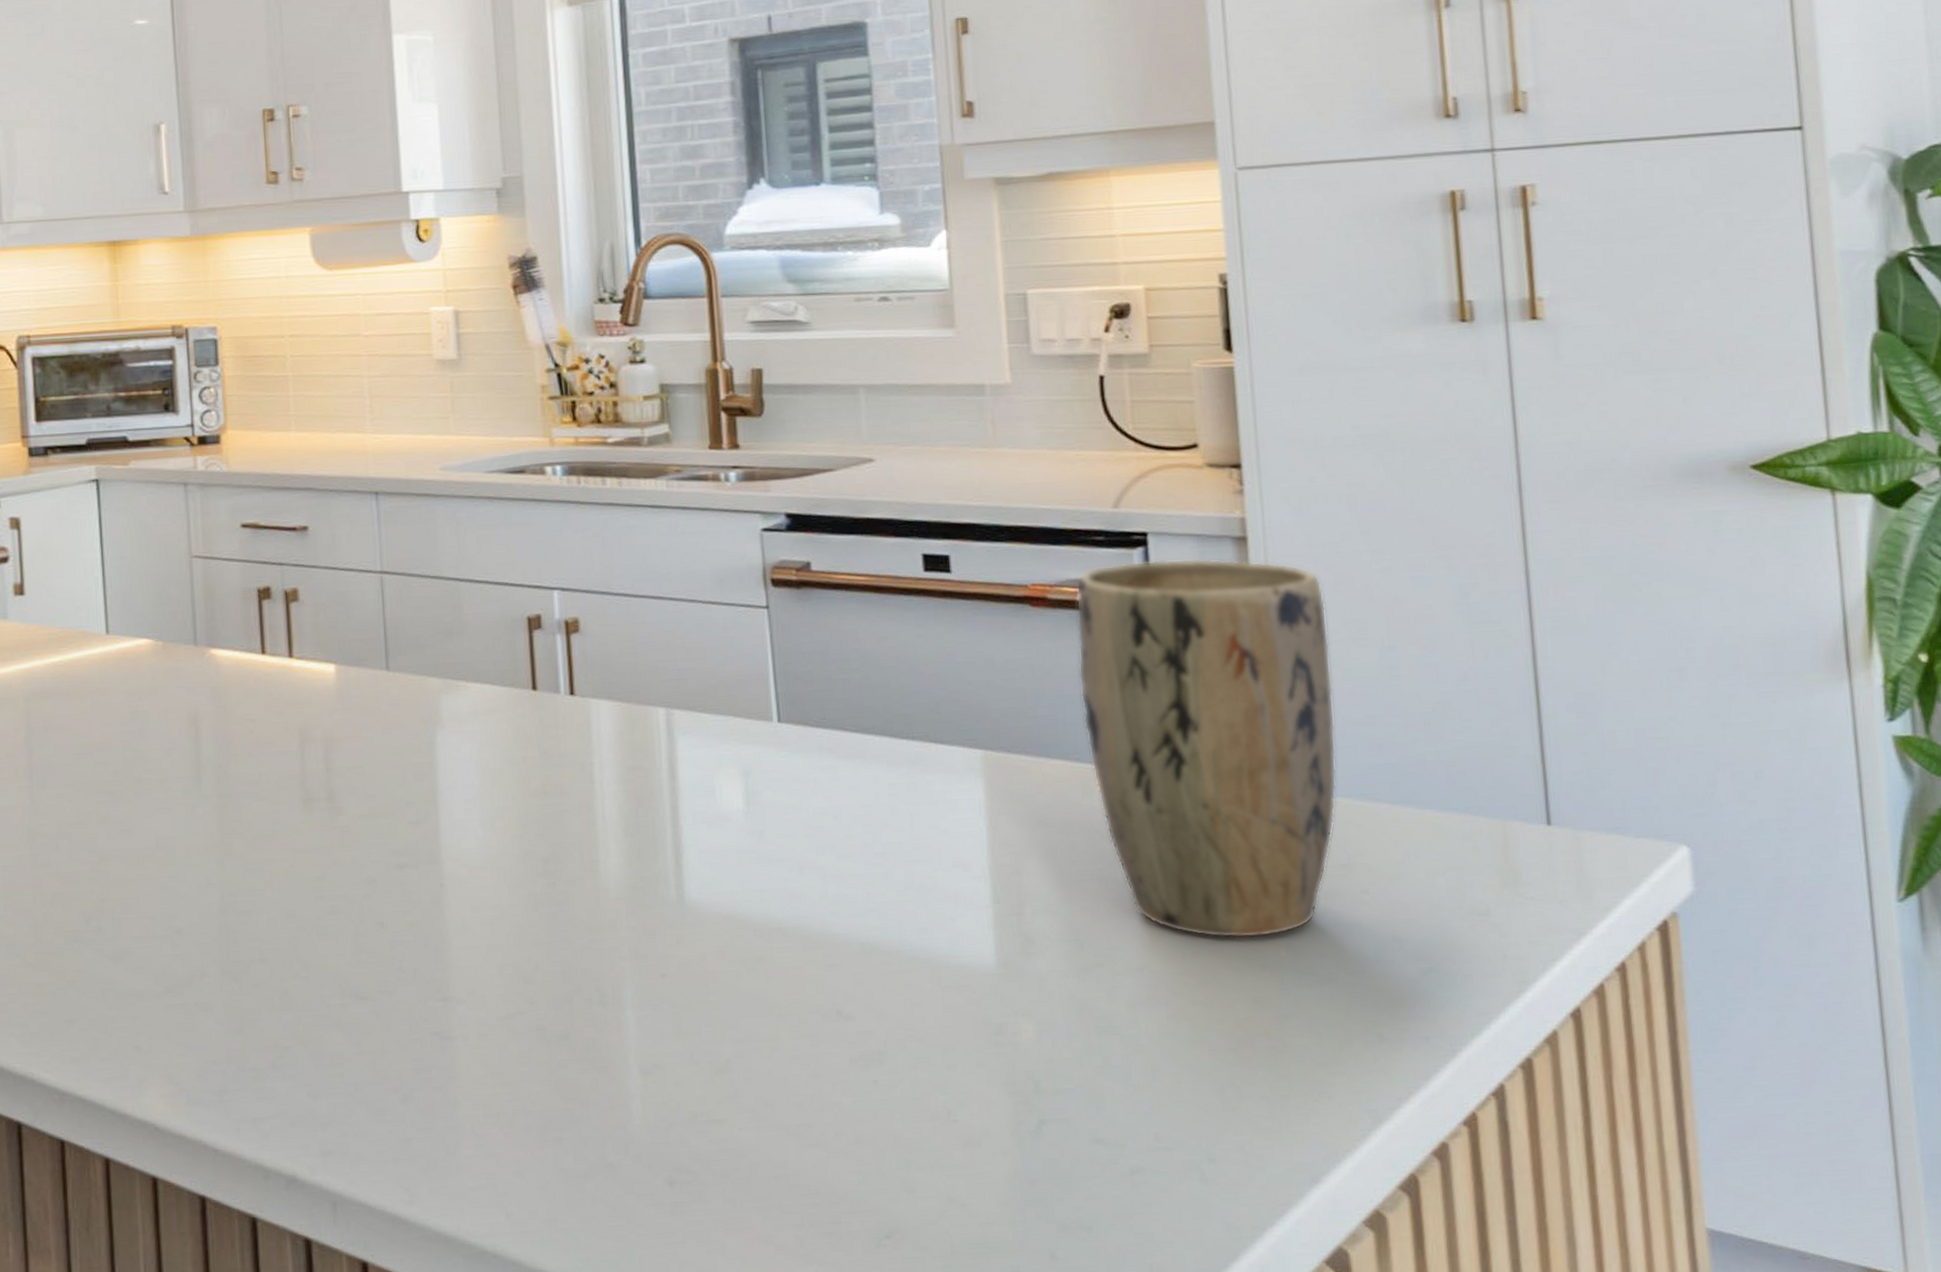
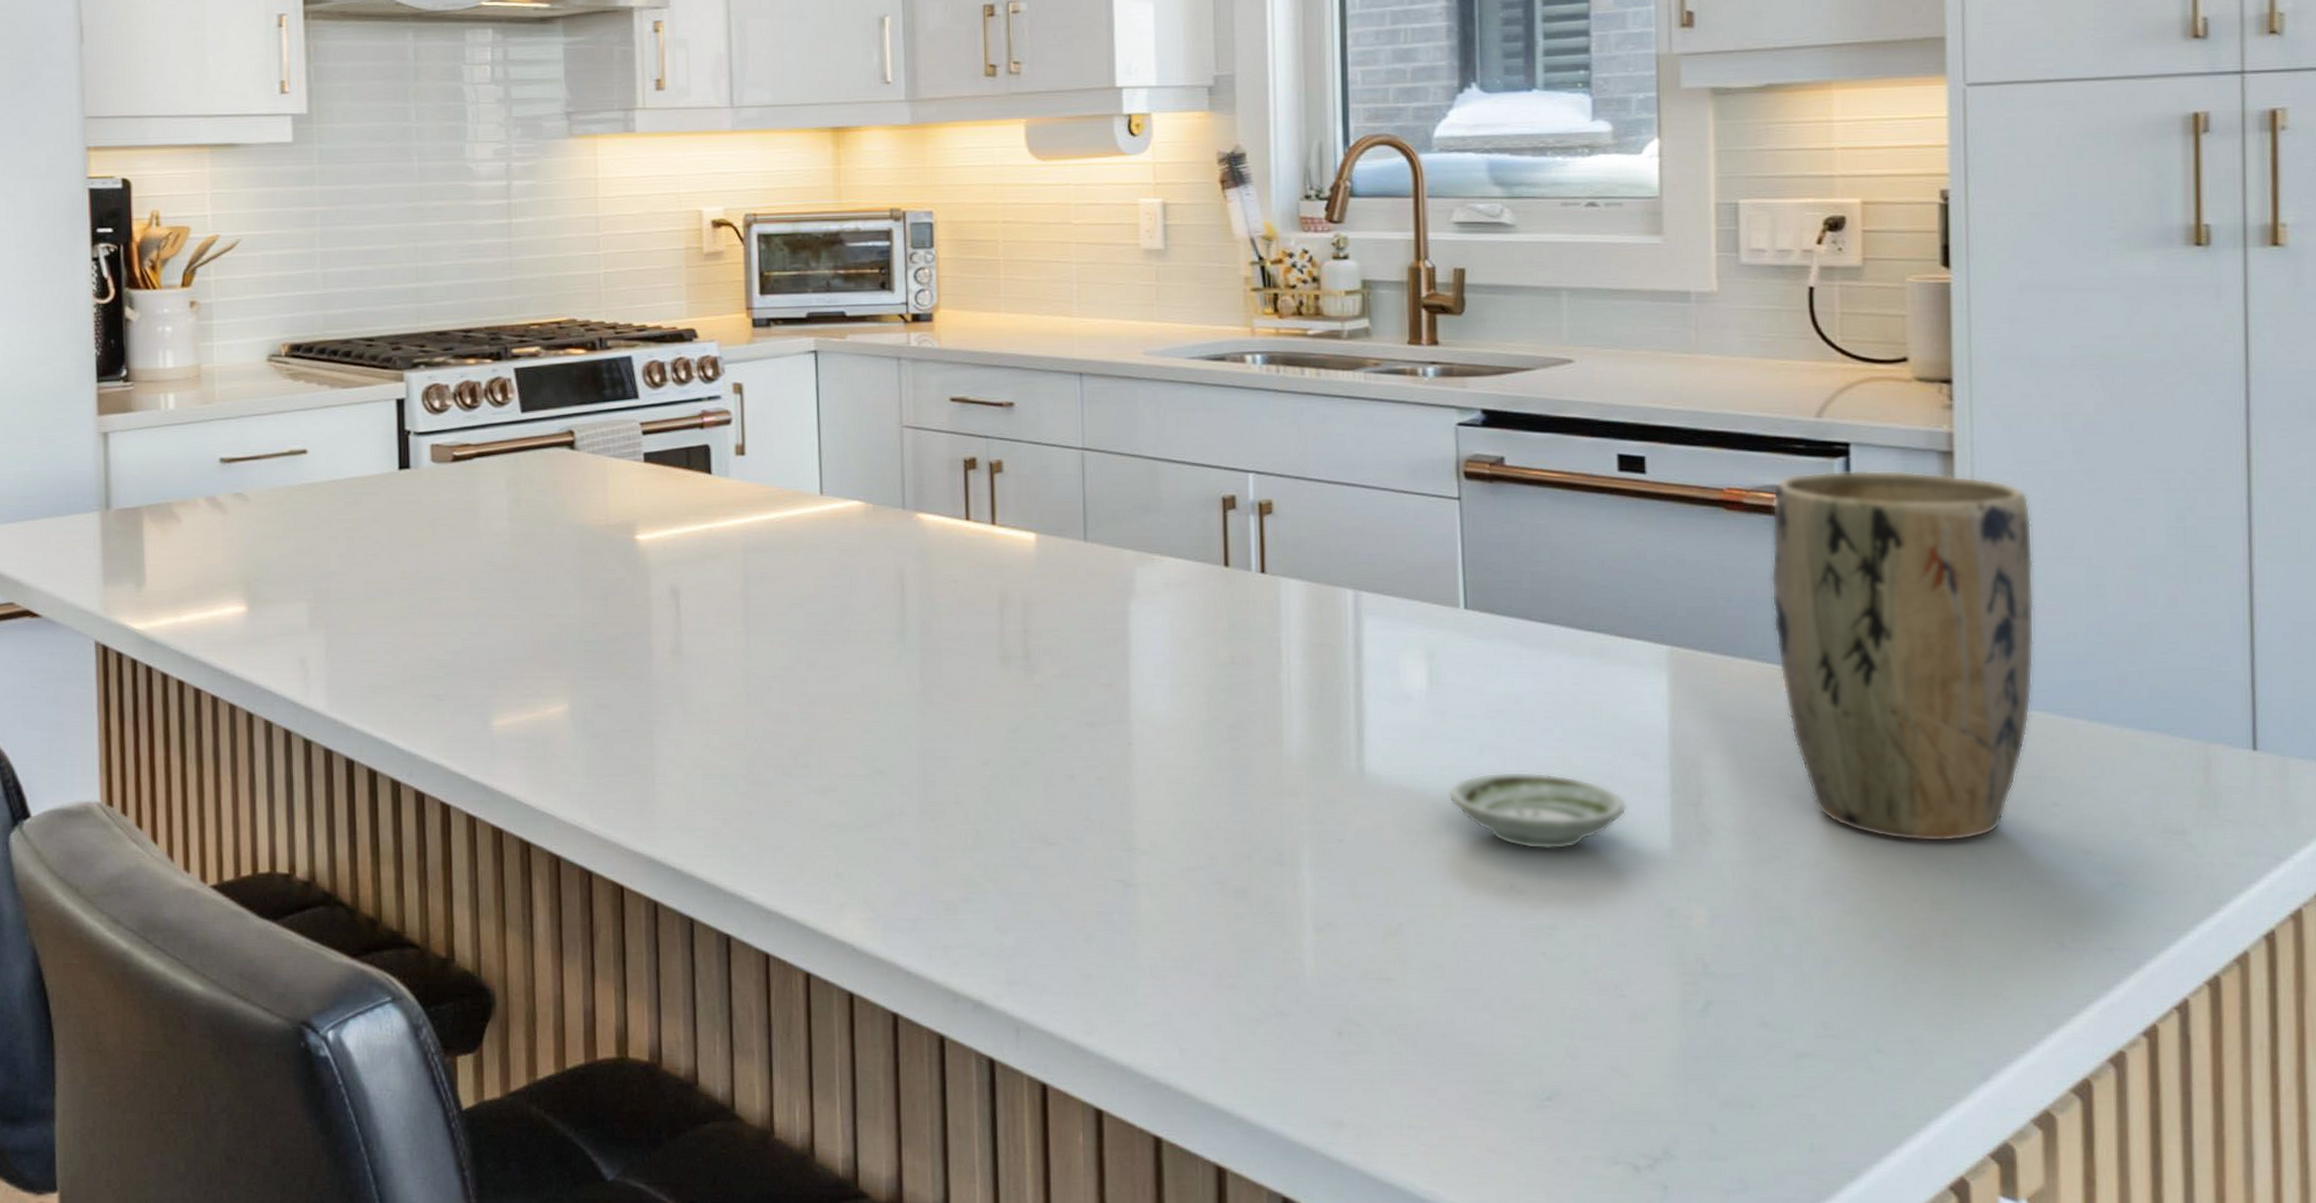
saucer: none [770,890,950,972] -> present [1448,771,1627,849]

